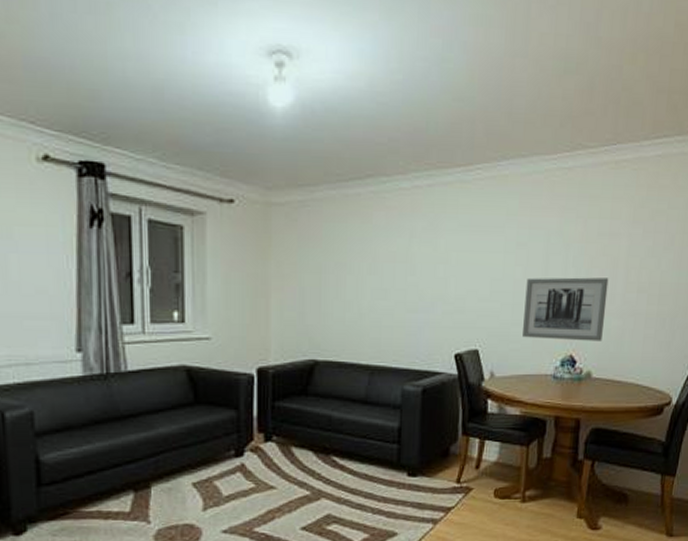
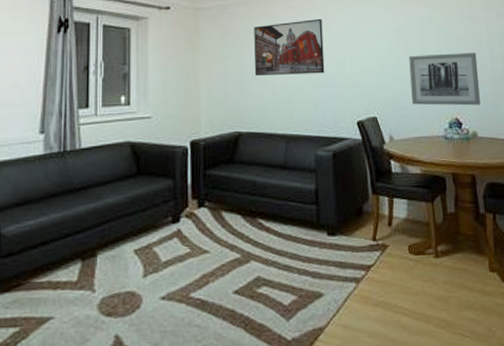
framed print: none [337,224,426,295] -> present [254,18,325,75]

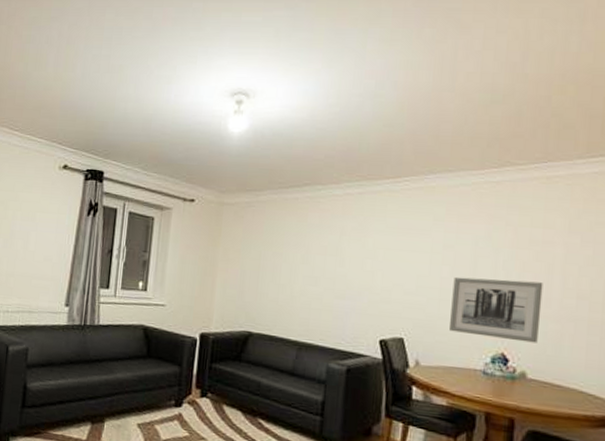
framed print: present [254,18,325,75] -> none [273,225,356,285]

